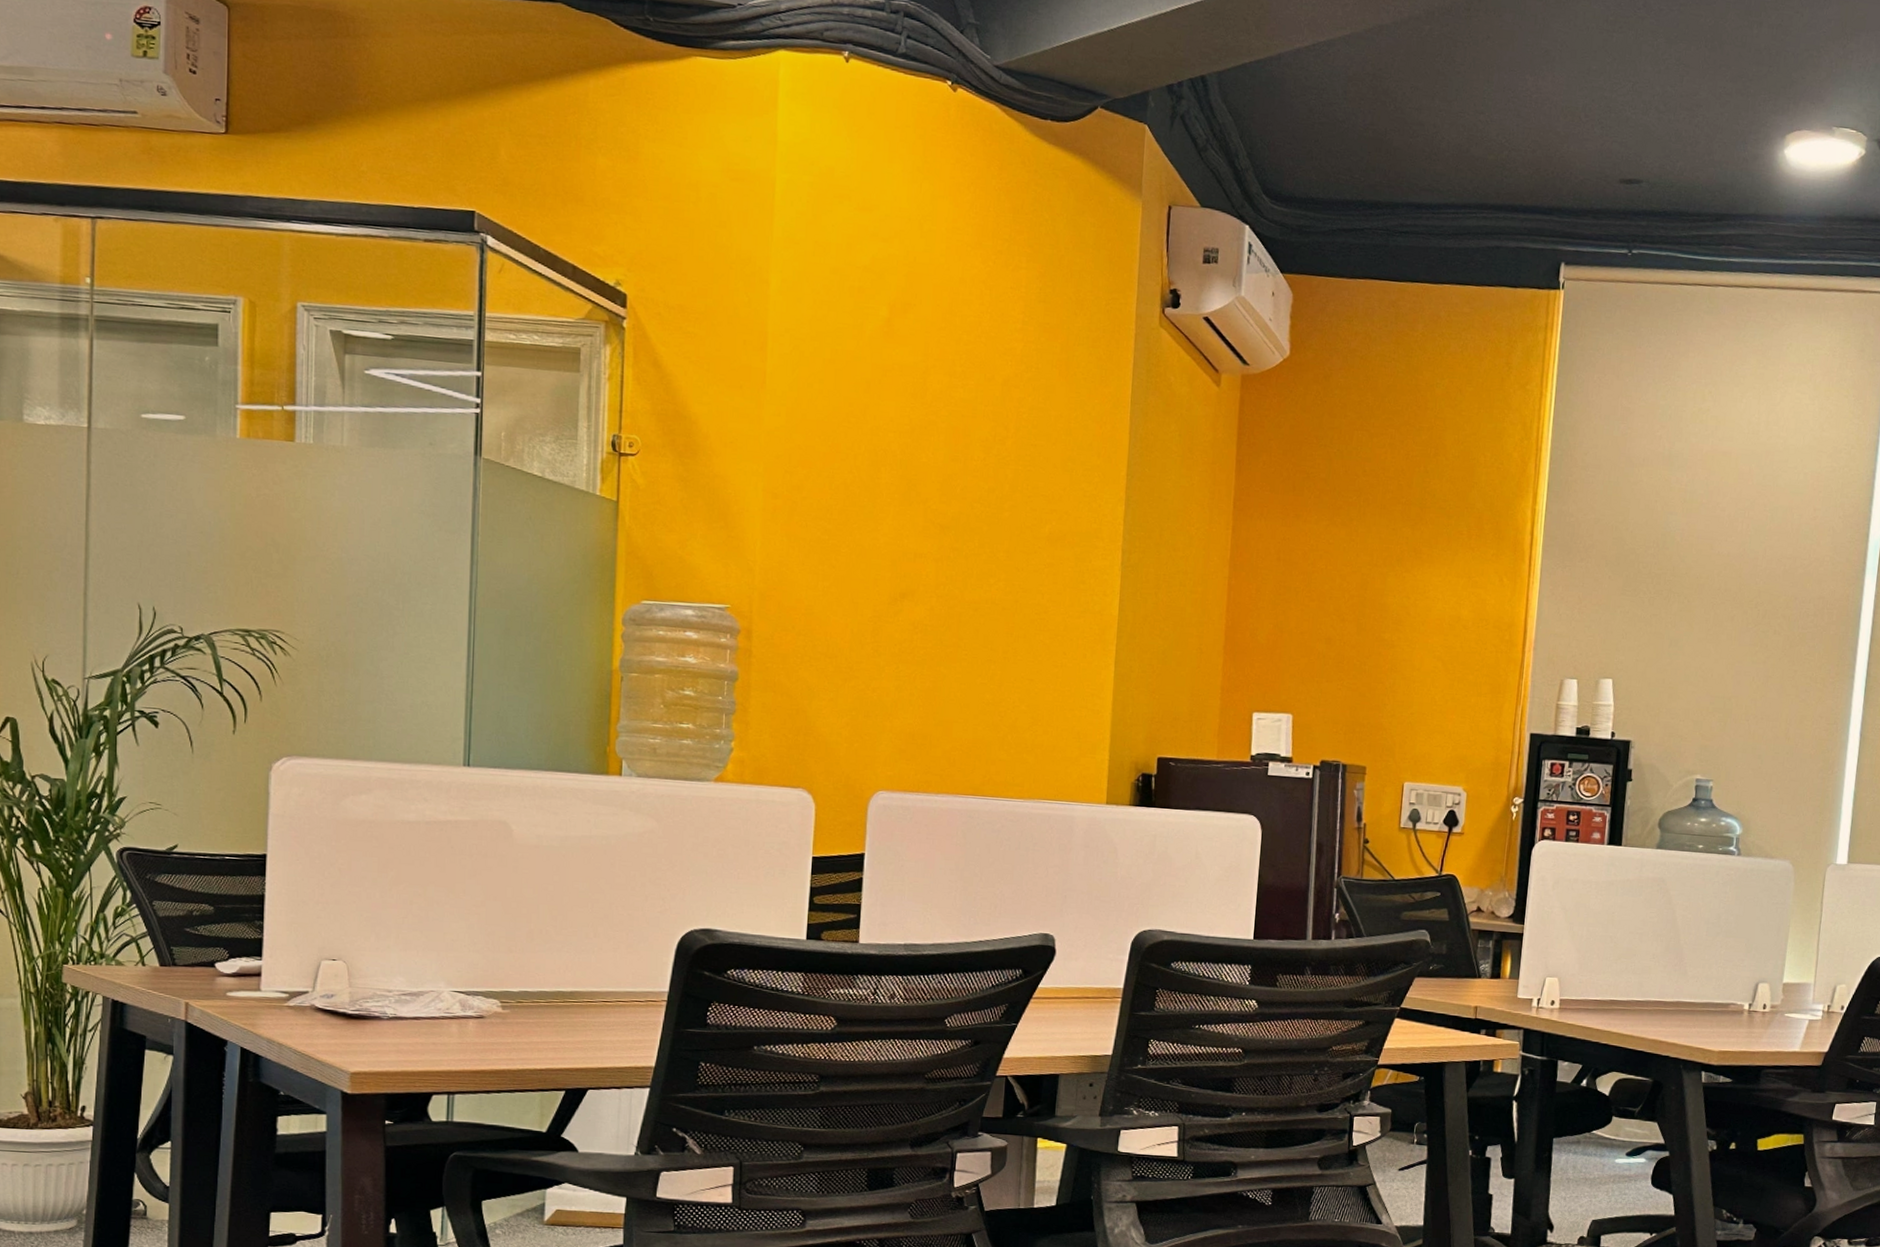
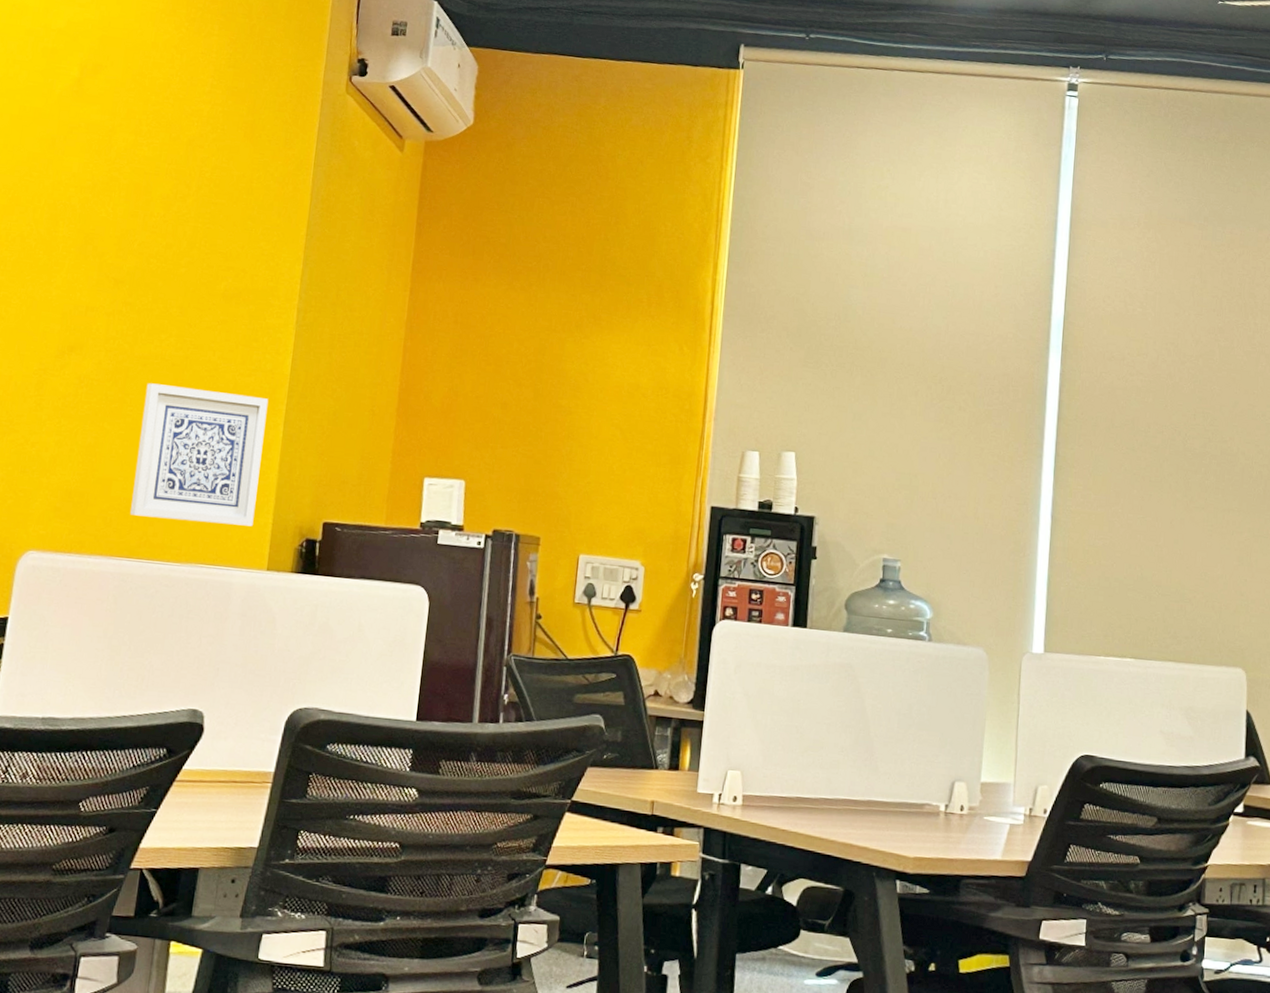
wall art: none [972,627,1099,763] -> present [130,383,269,527]

